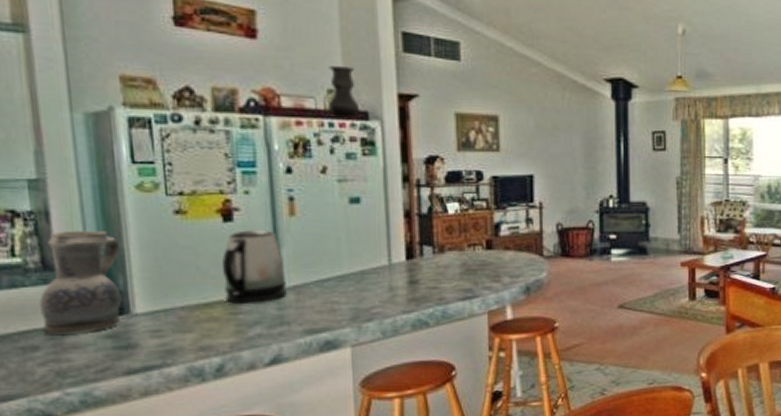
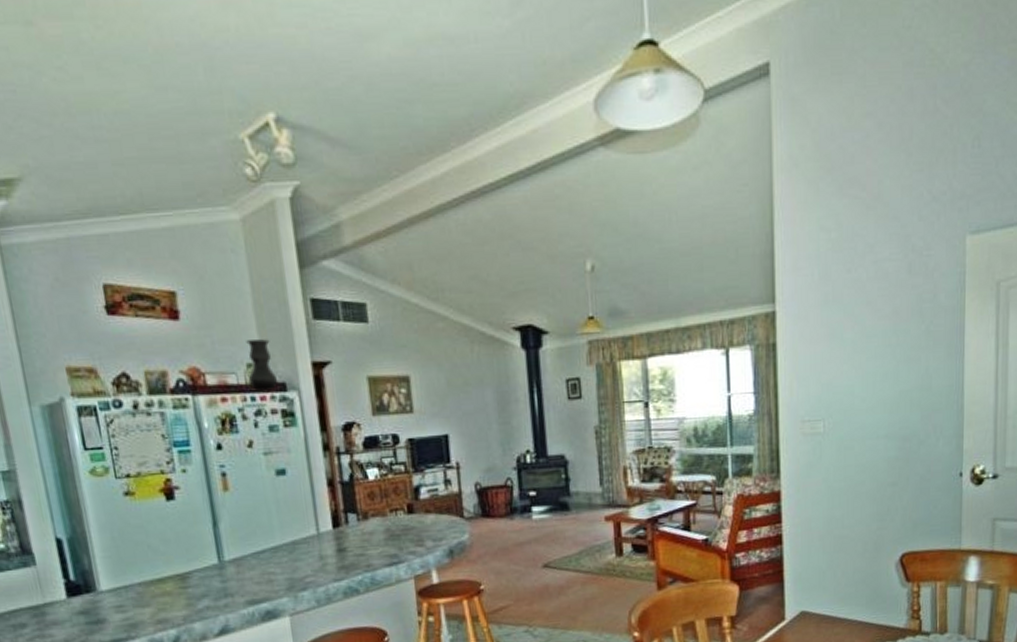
ceramic jug: present [40,230,122,336] -> none [22,515,90,613]
kettle: present [222,230,287,304] -> none [169,506,228,578]

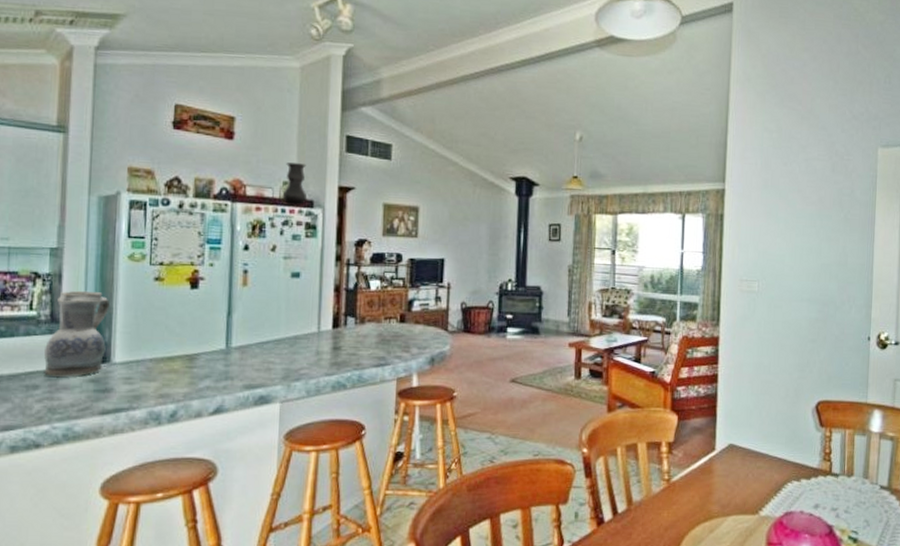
ceramic jug: none [22,515,90,613] -> present [44,290,109,378]

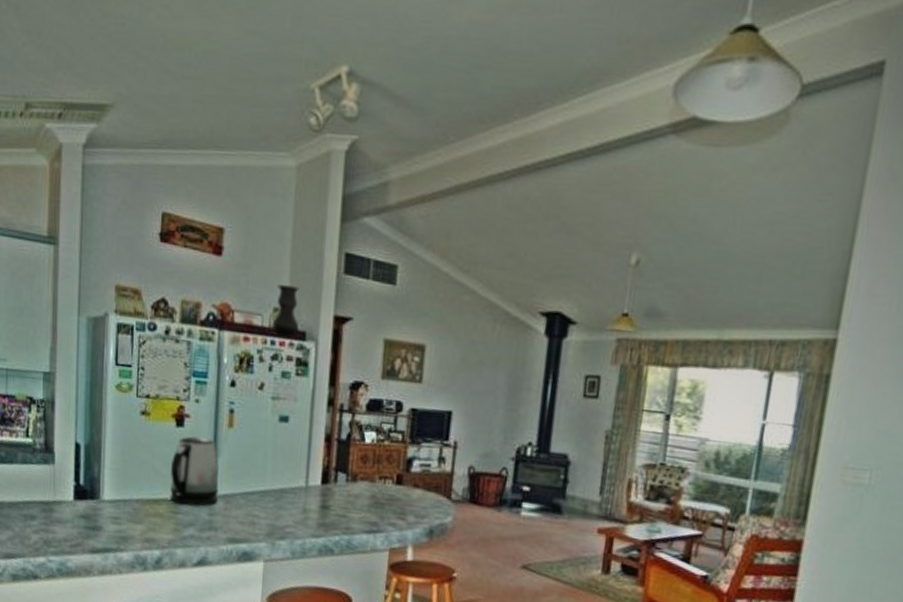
ceramic jug: present [44,290,109,378] -> none [40,419,98,511]
kettle: none [185,296,234,359] -> present [170,436,219,506]

